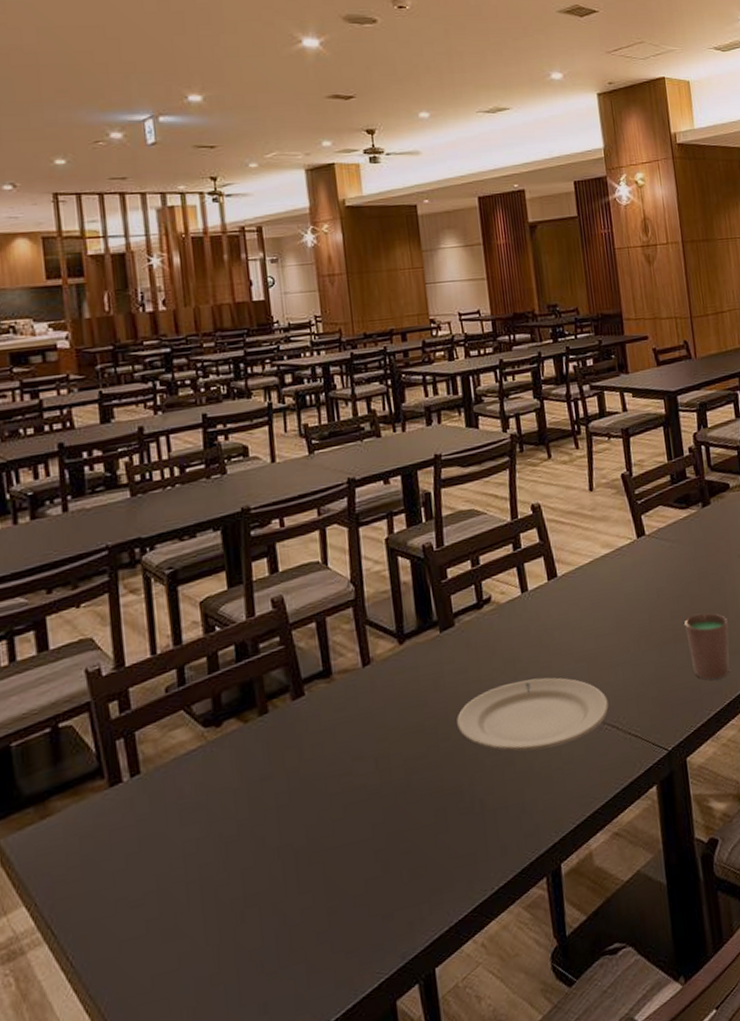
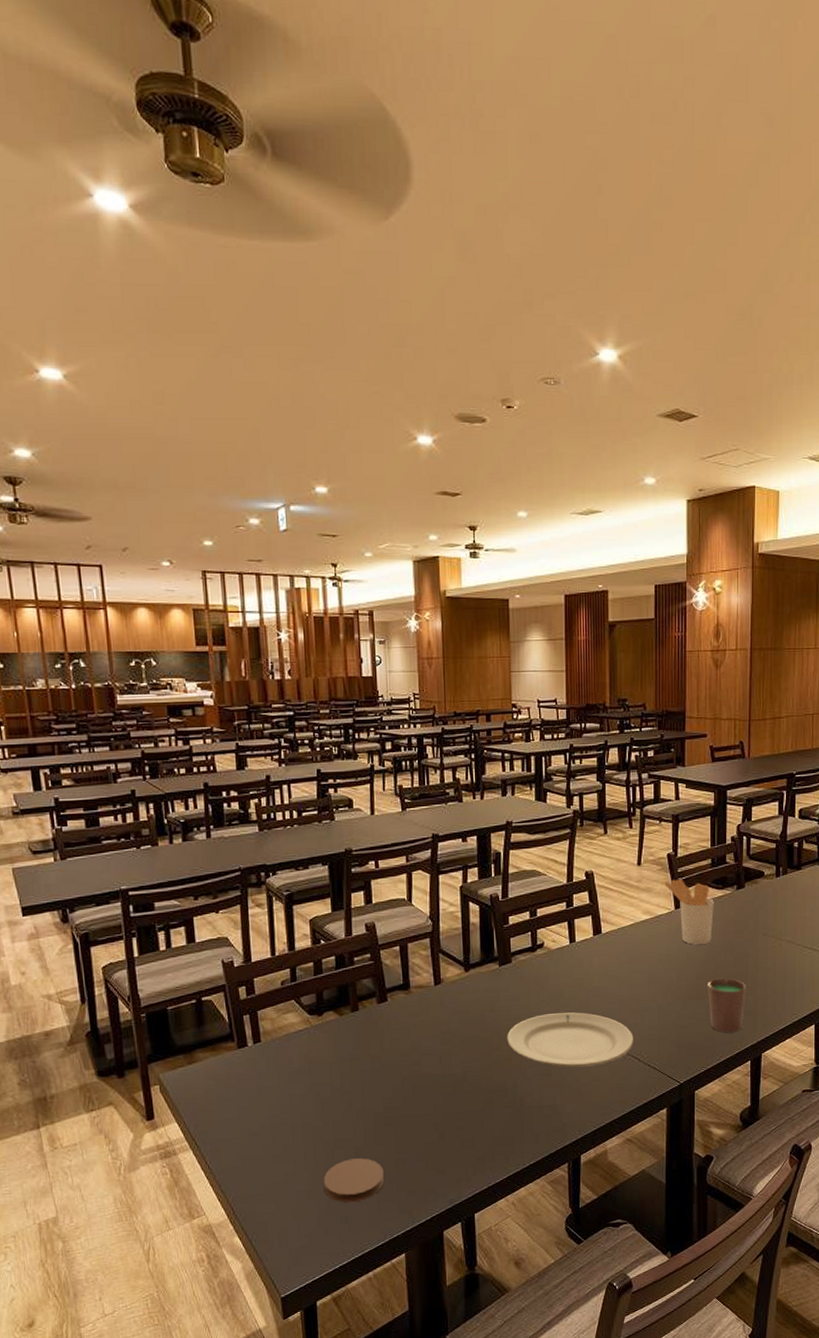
coaster: none [231,914,314,984] -> present [323,1158,384,1203]
utensil holder: none [621,502,682,578] -> present [664,879,714,945]

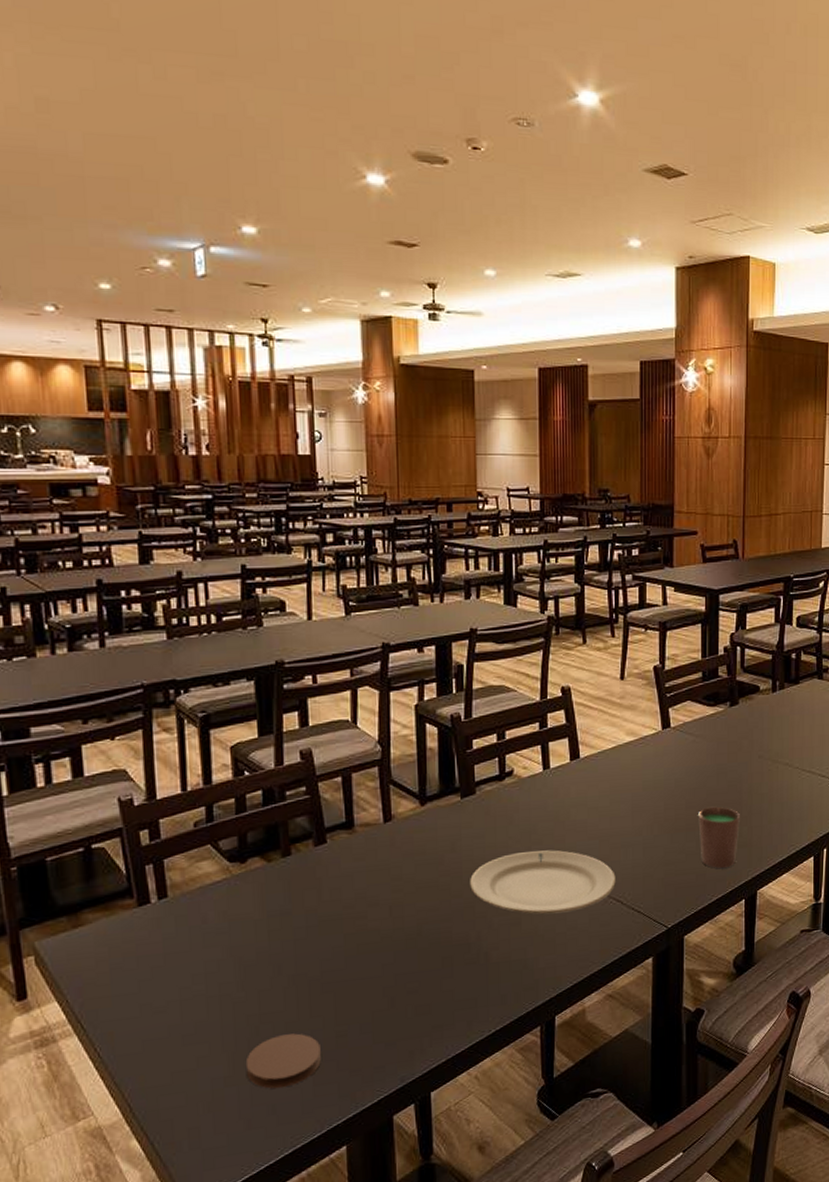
utensil holder: present [664,879,714,945] -> none [650,695,705,769]

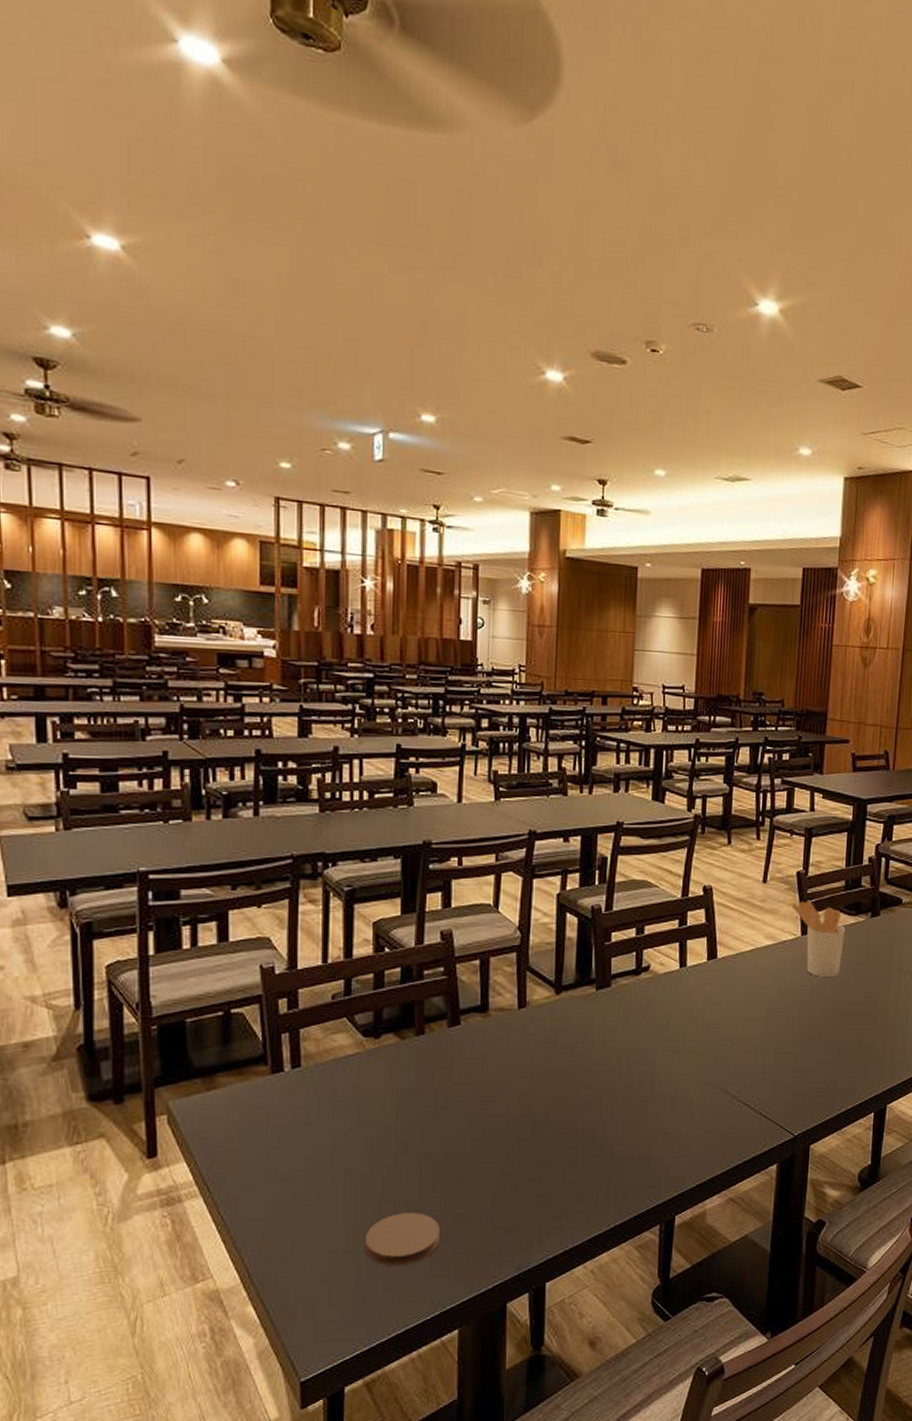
plate: present [470,850,616,915] -> none [599,1048,745,1113]
utensil holder: none [650,695,705,769] -> present [791,901,845,977]
cup: present [698,806,740,868] -> none [832,1016,874,1079]

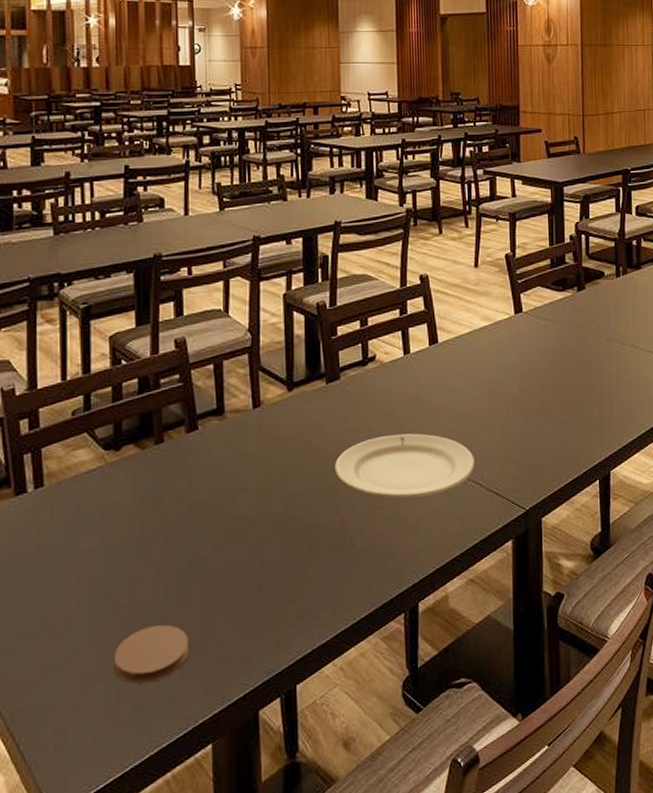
plate: none [599,1048,745,1113] -> present [335,433,475,498]
utensil holder: present [791,901,845,977] -> none [502,281,555,352]

